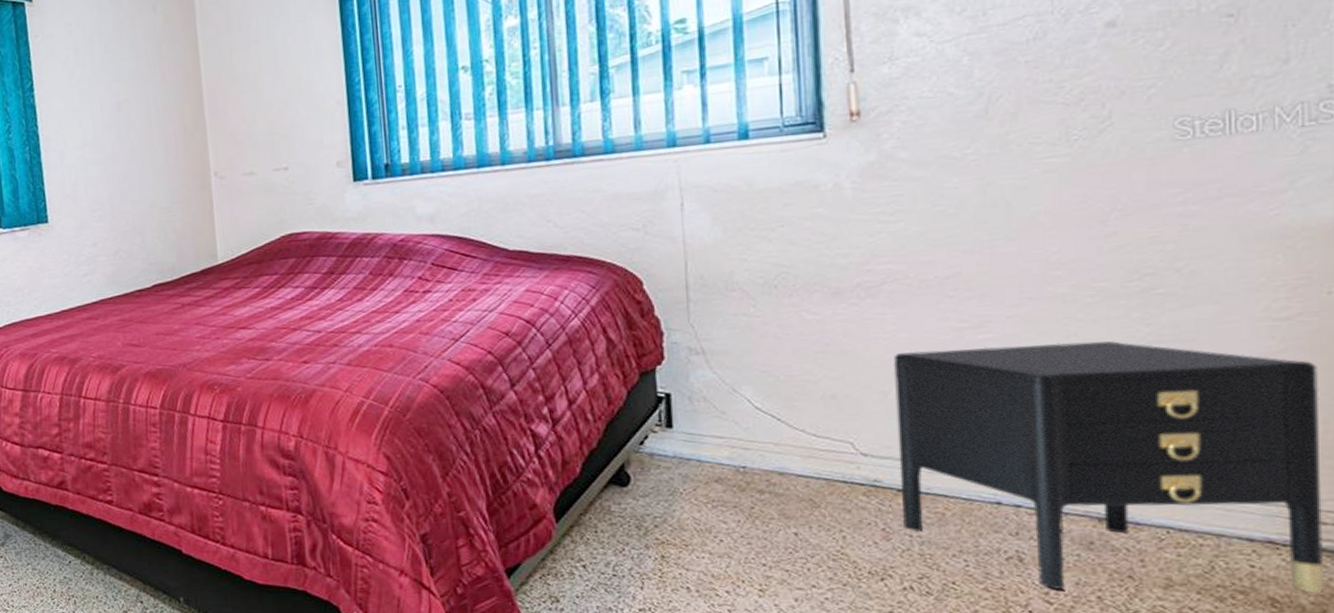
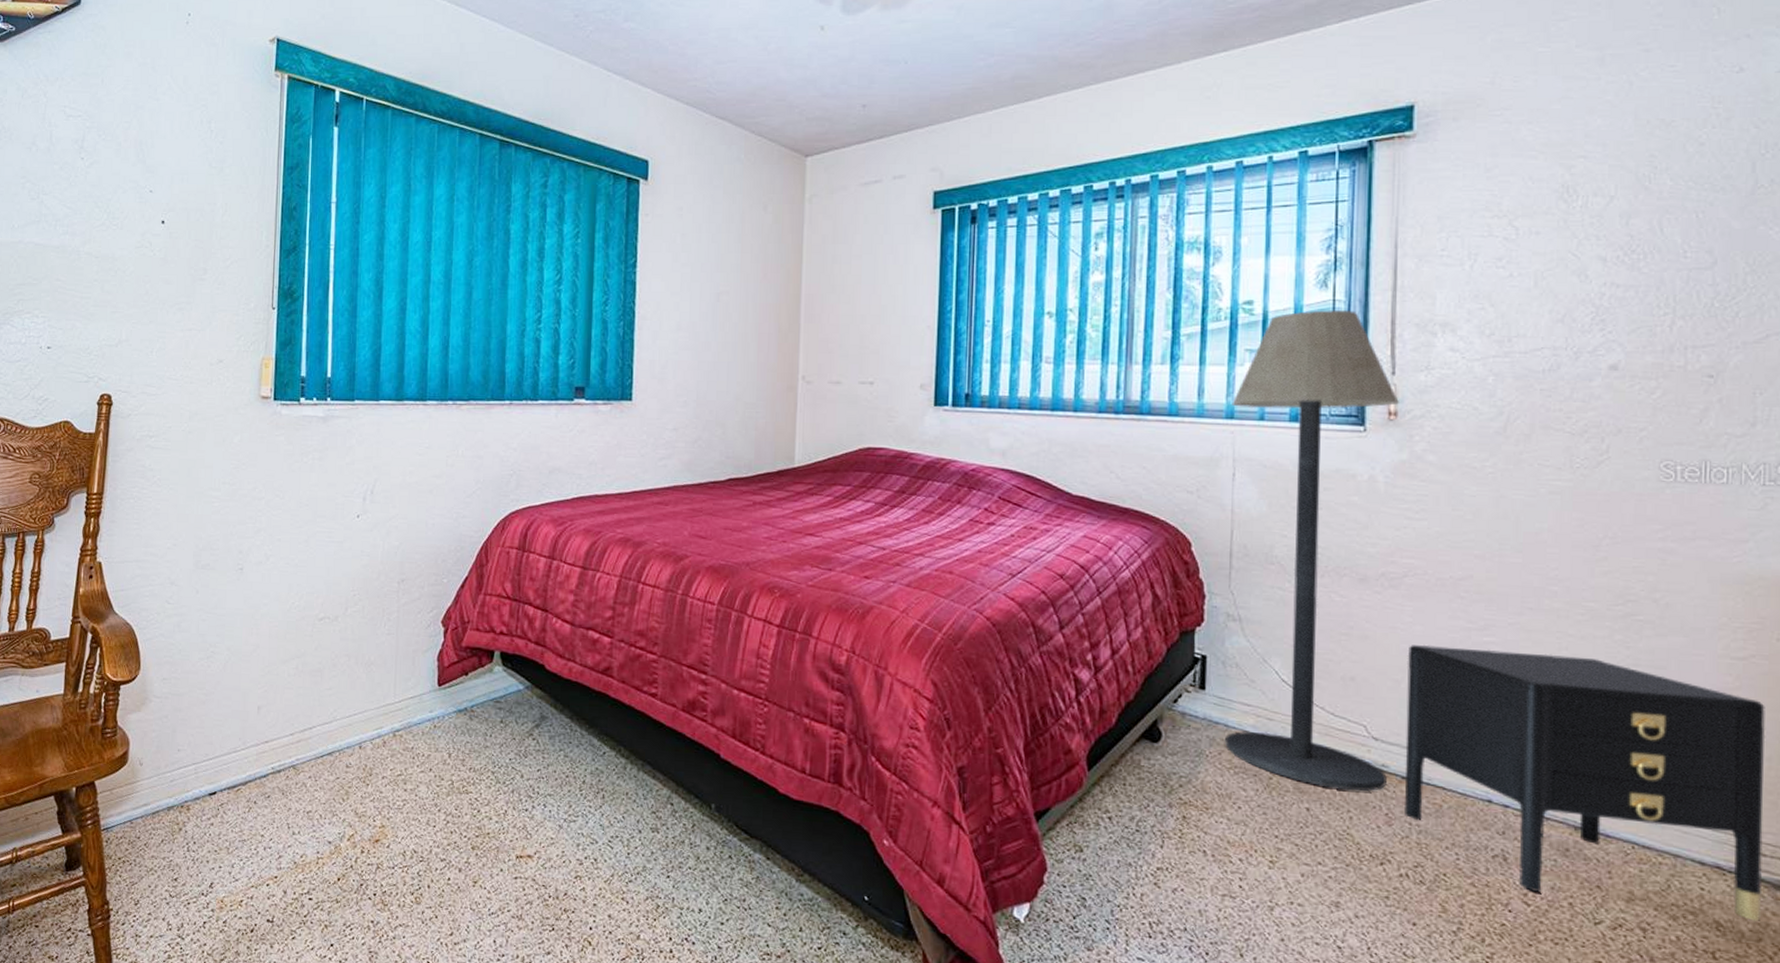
floor lamp: none [672,10,881,511] -> present [1225,309,1399,792]

